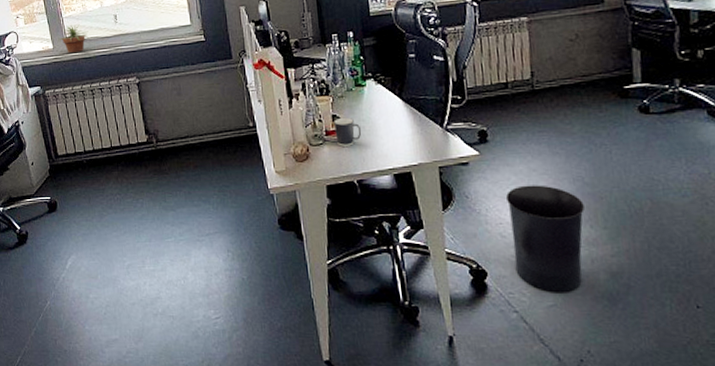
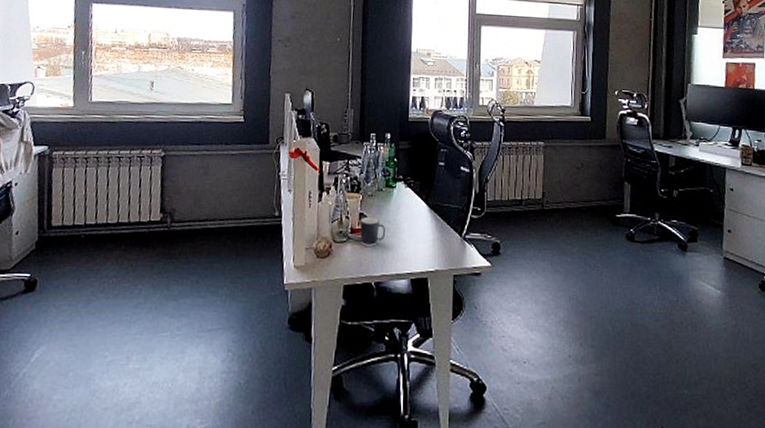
potted plant: present [58,24,90,53] -> none [81,85,119,115]
waste bin: present [506,185,585,293] -> none [511,300,576,411]

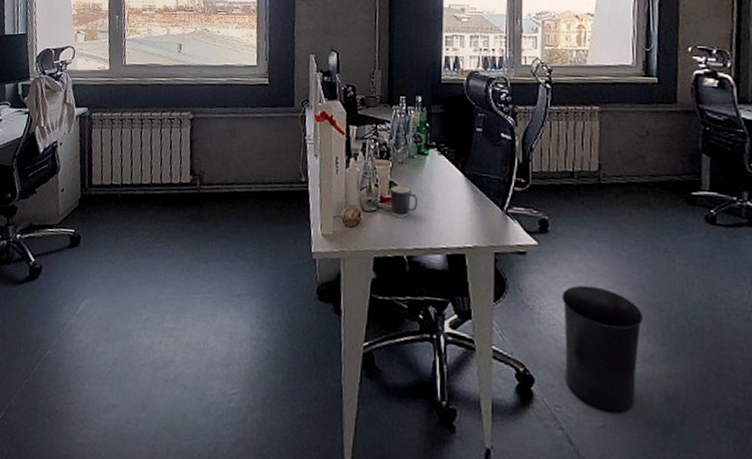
waste bin: none [511,300,576,411] -> present [563,285,643,414]

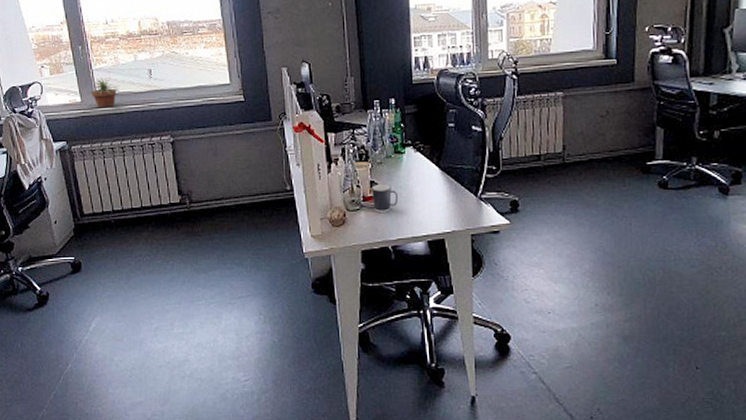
potted plant: none [116,48,150,77] -> present [87,77,122,107]
waste bin: present [563,285,643,414] -> none [533,254,603,356]

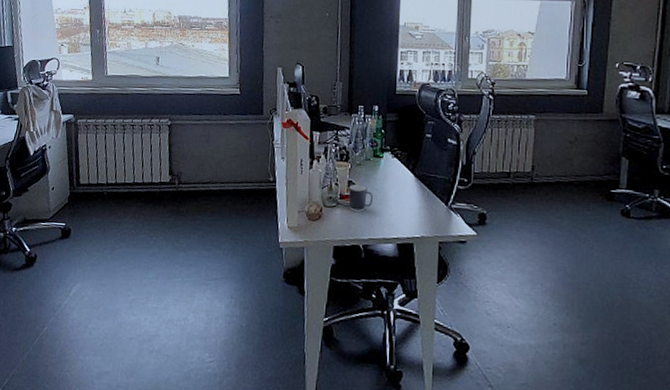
potted plant: present [87,77,122,107] -> none [98,60,130,87]

